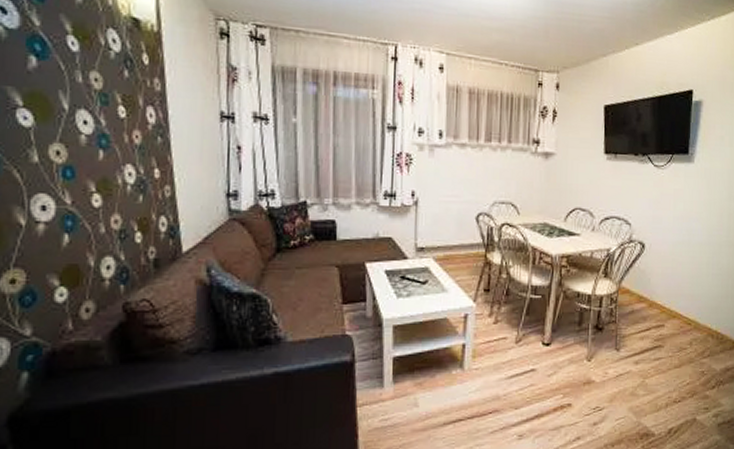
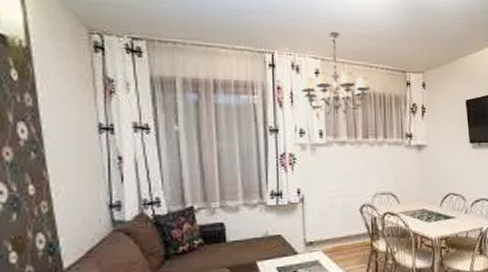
chandelier: none [423,23,498,124] -> present [301,31,371,123]

